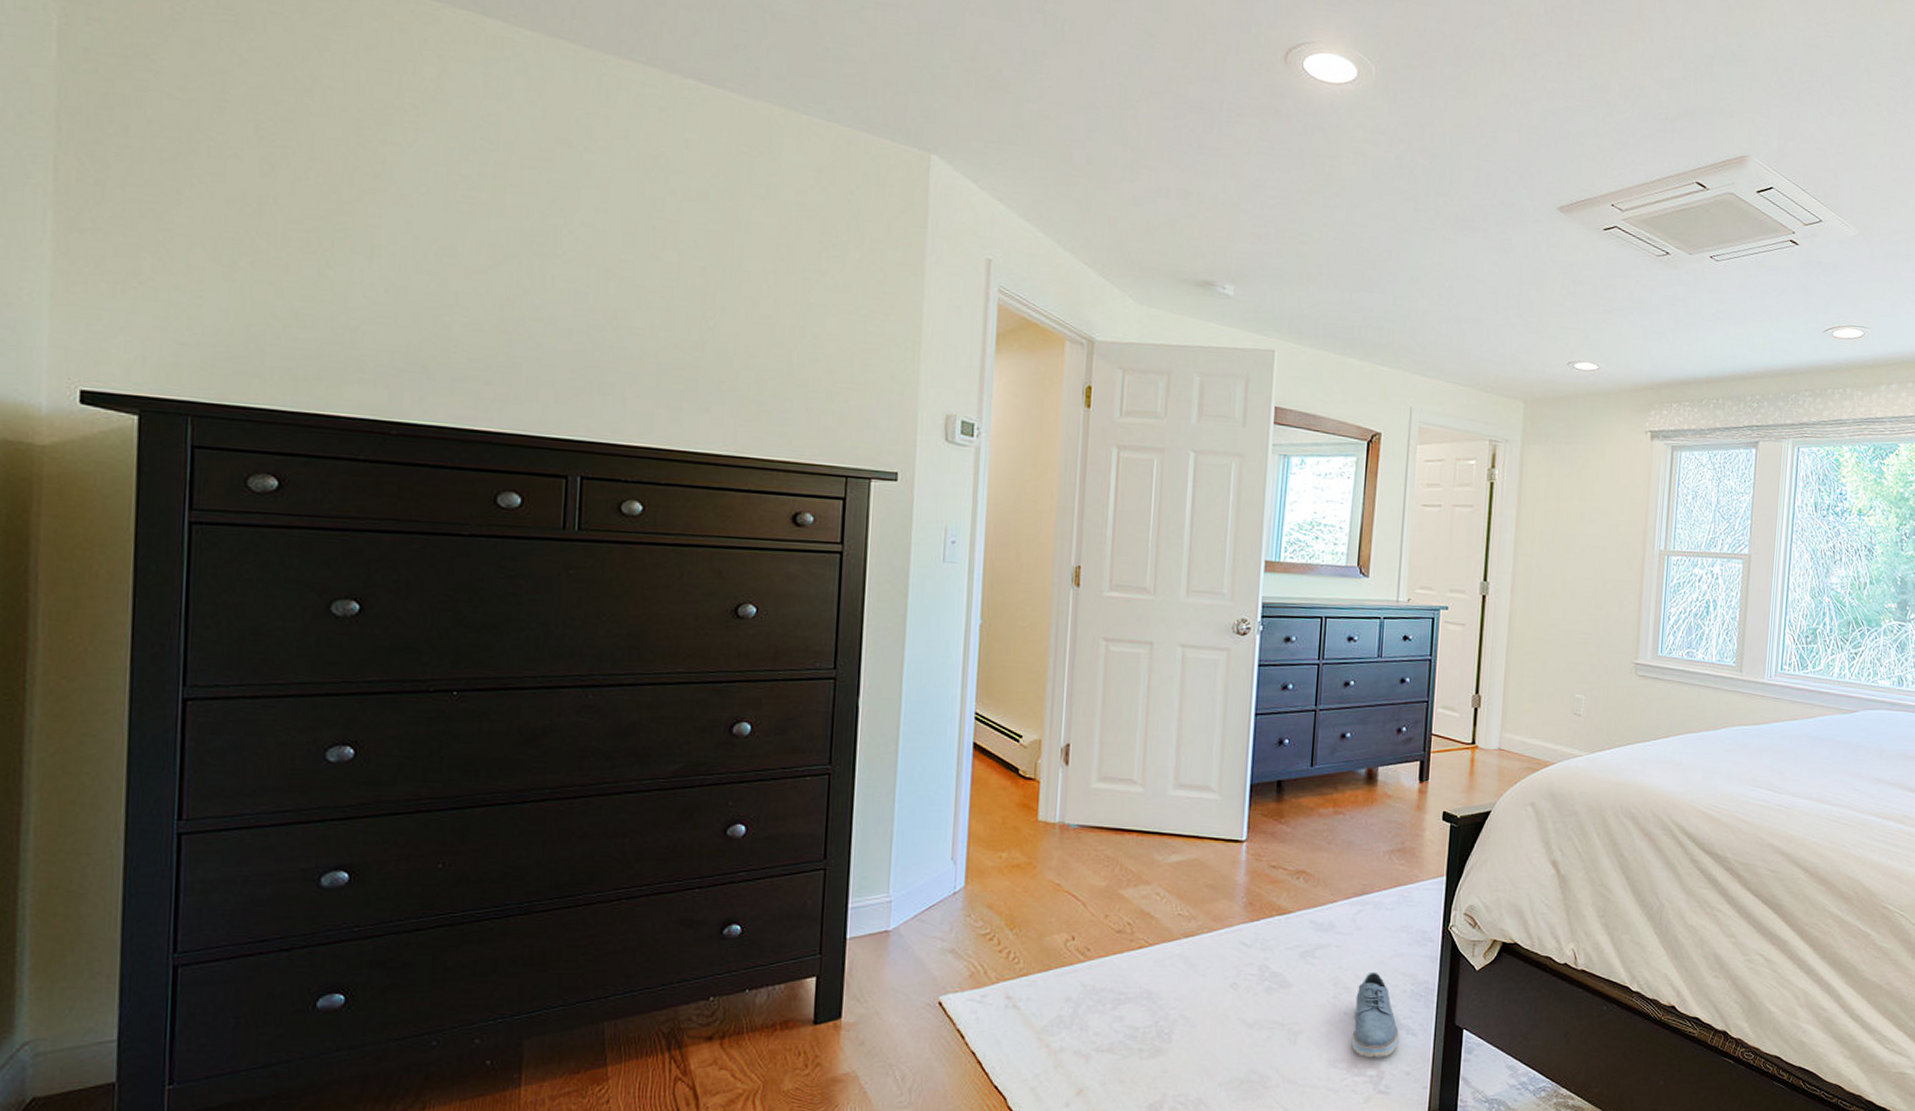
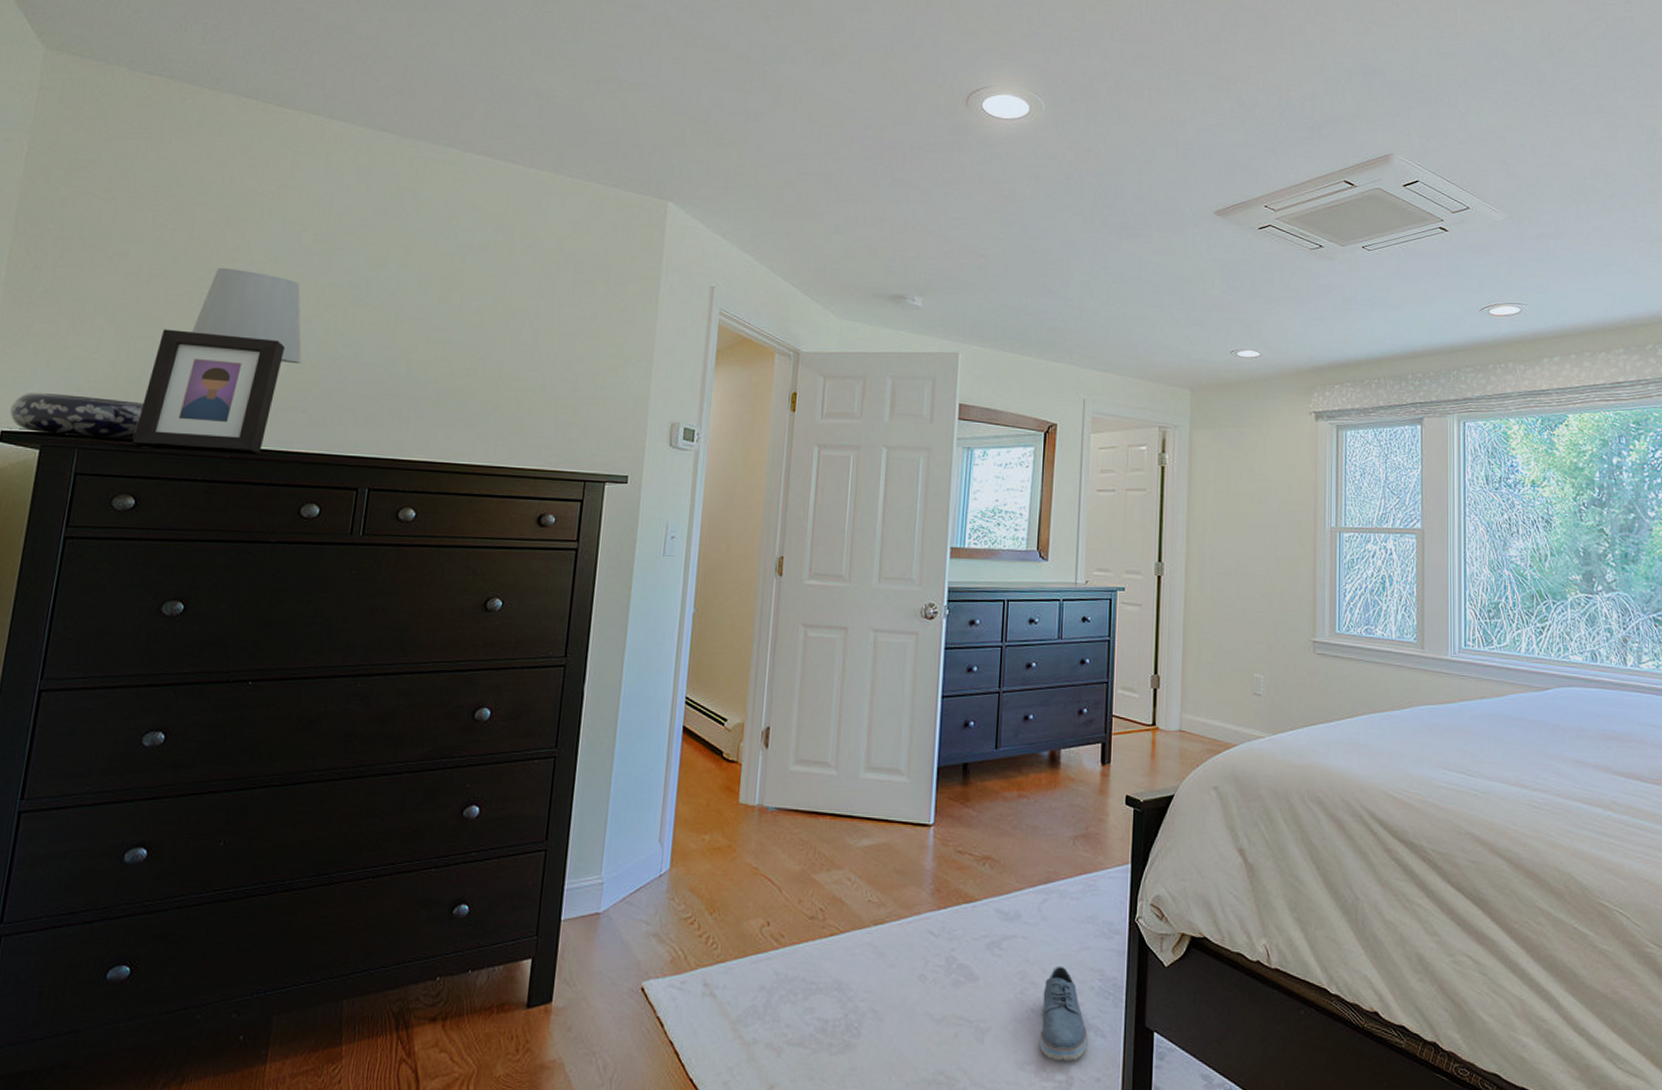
decorative bowl: none [88,343,274,409] -> present [9,391,144,441]
picture frame: none [264,273,455,433] -> present [132,329,285,455]
table lamp: none [327,200,479,324] -> present [191,268,302,363]

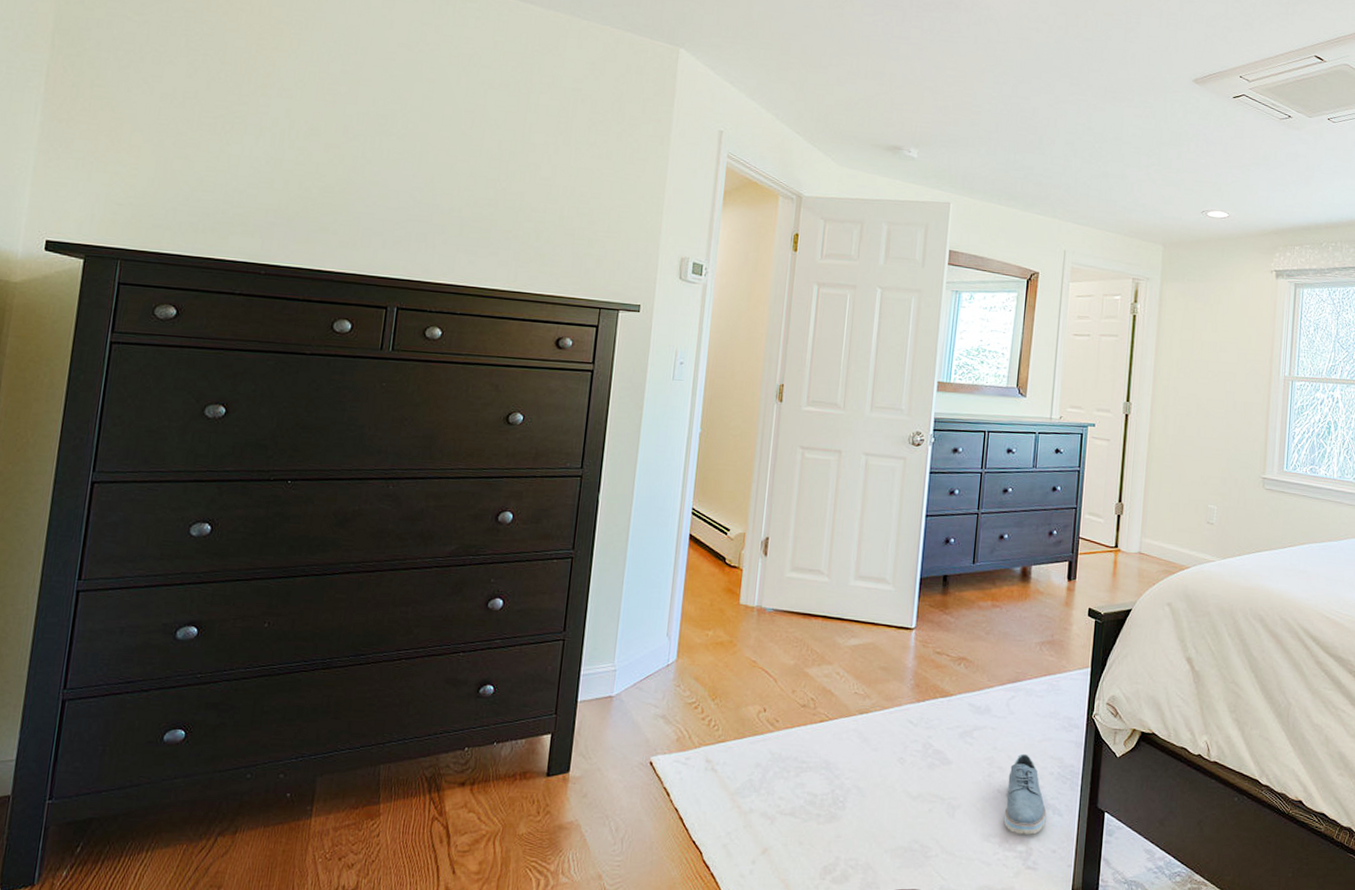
decorative bowl: present [9,391,144,441] -> none [53,204,183,254]
picture frame: present [132,329,285,455] -> none [172,150,316,272]
table lamp: present [191,268,302,363] -> none [225,93,332,188]

